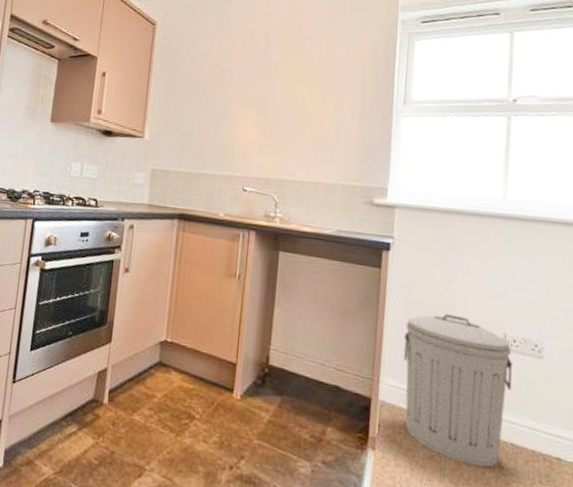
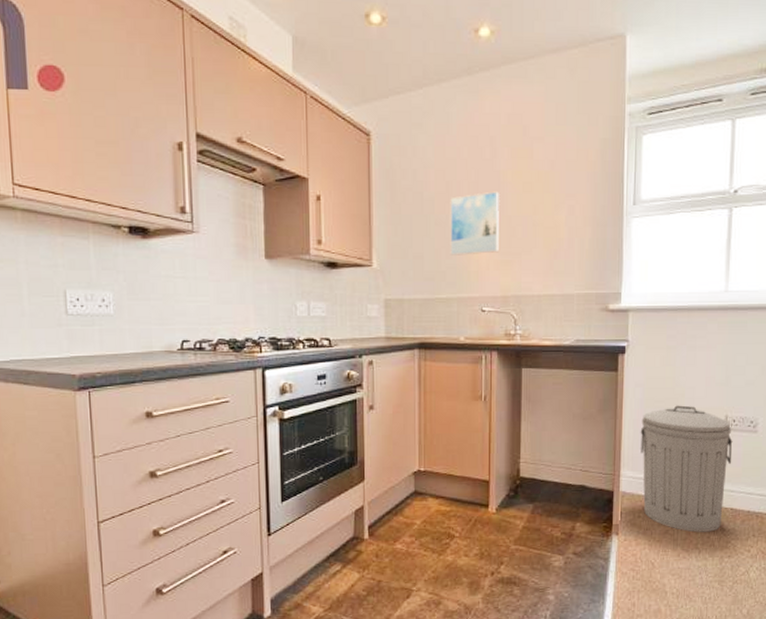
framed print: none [217,81,269,137] -> present [450,191,499,255]

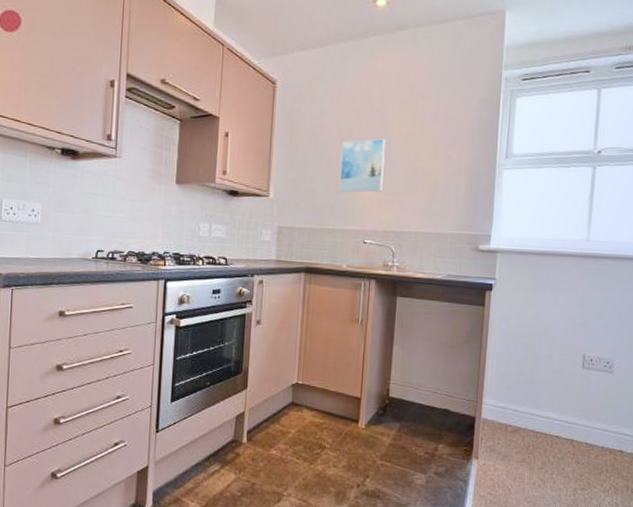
trash can: present [640,405,733,532] -> none [502,342,590,464]

